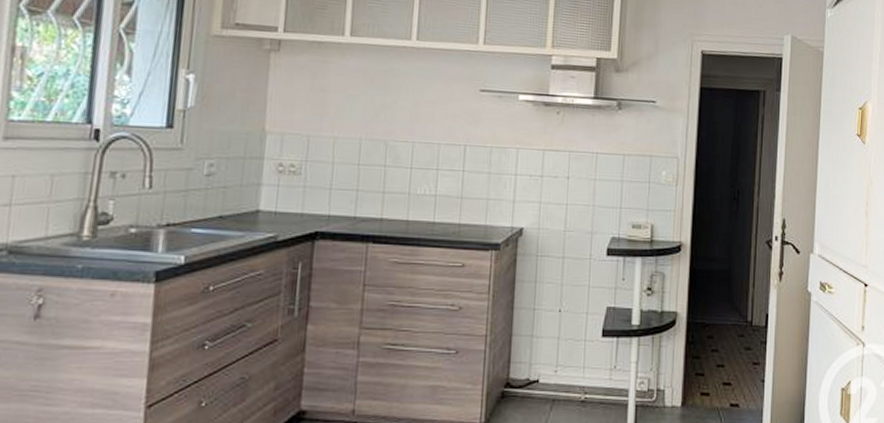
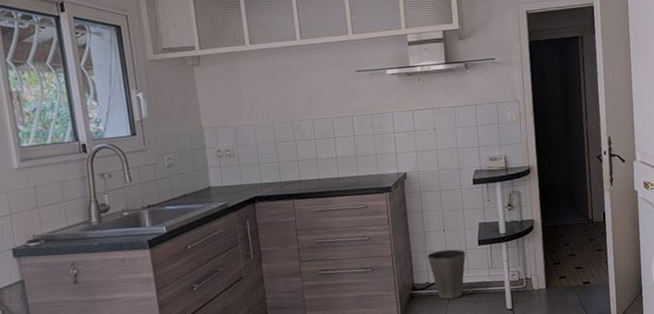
waste basket: none [533,337,584,406] -> present [427,249,466,300]

